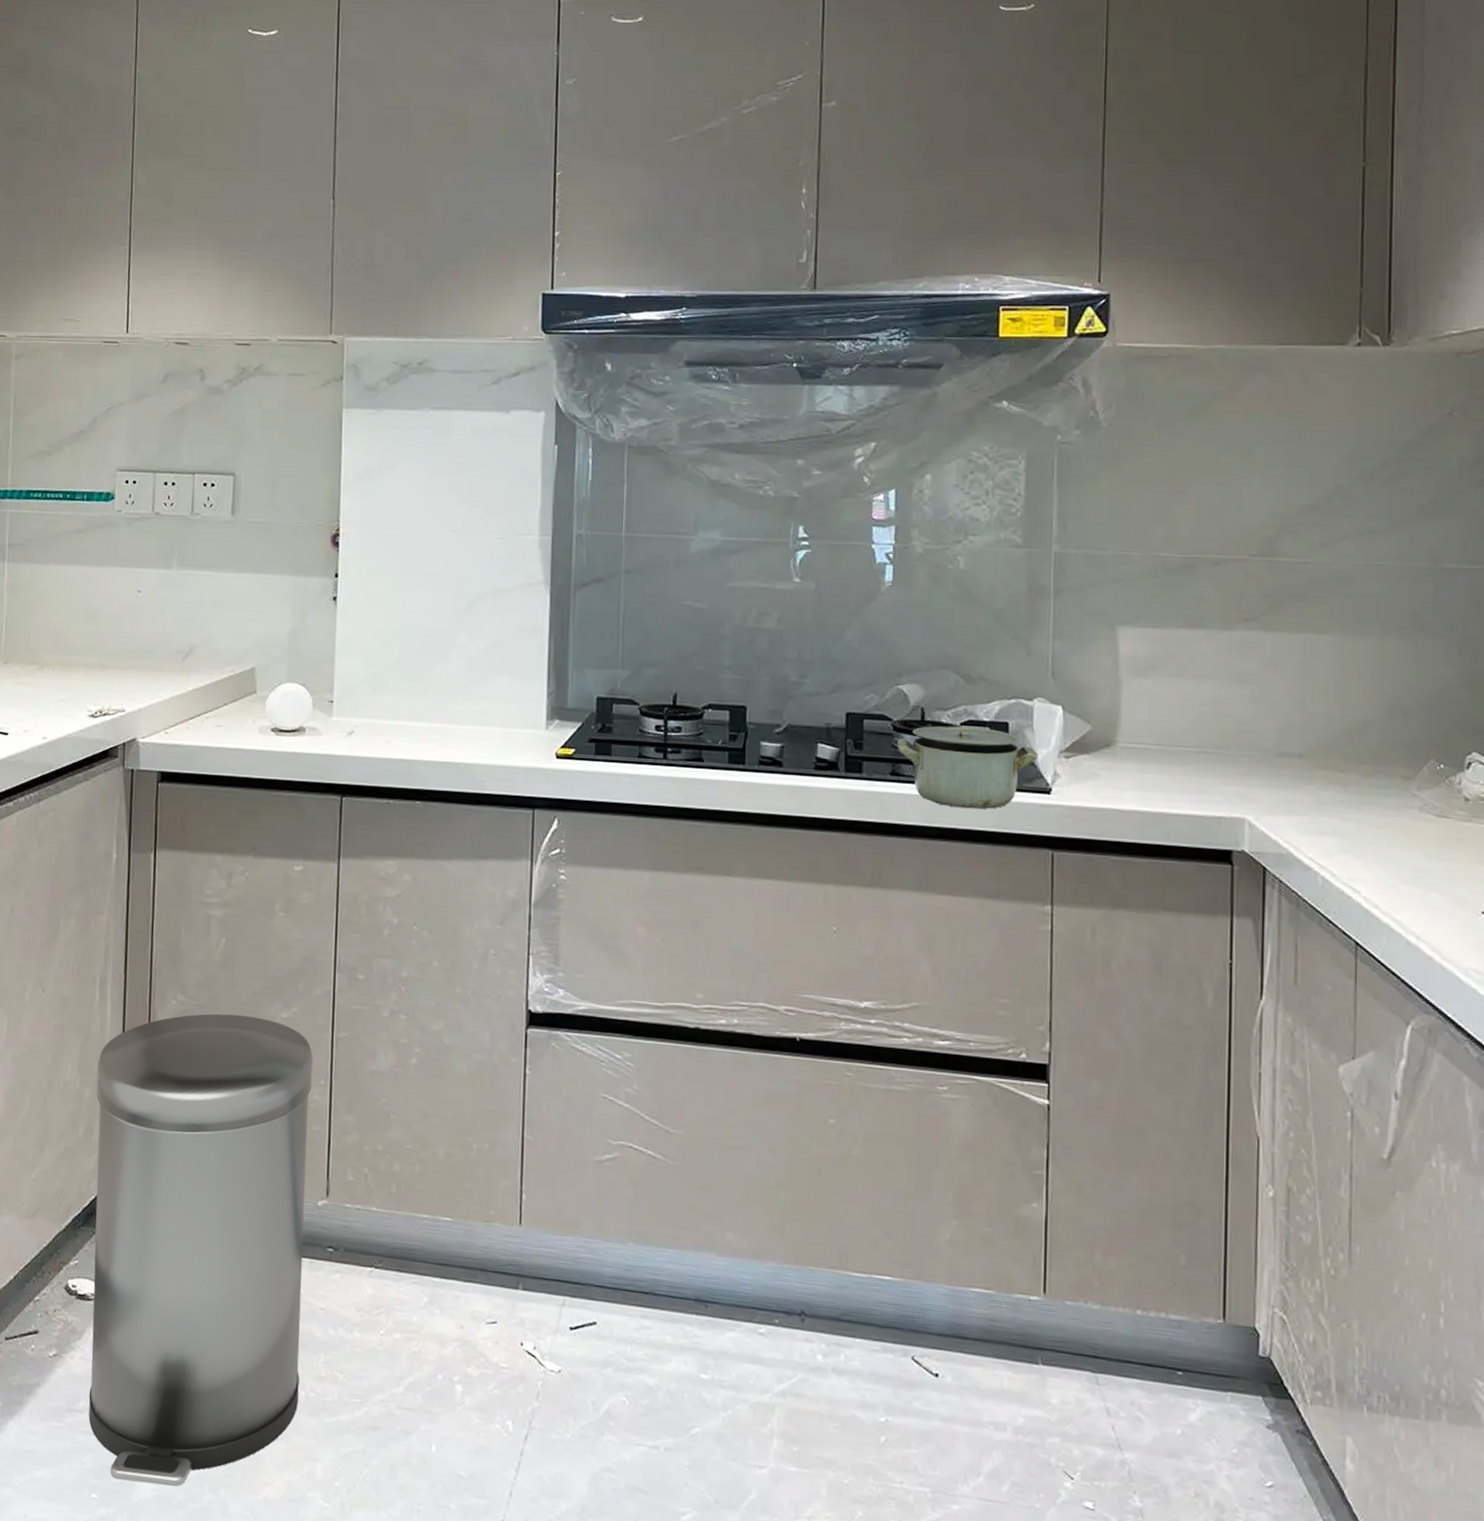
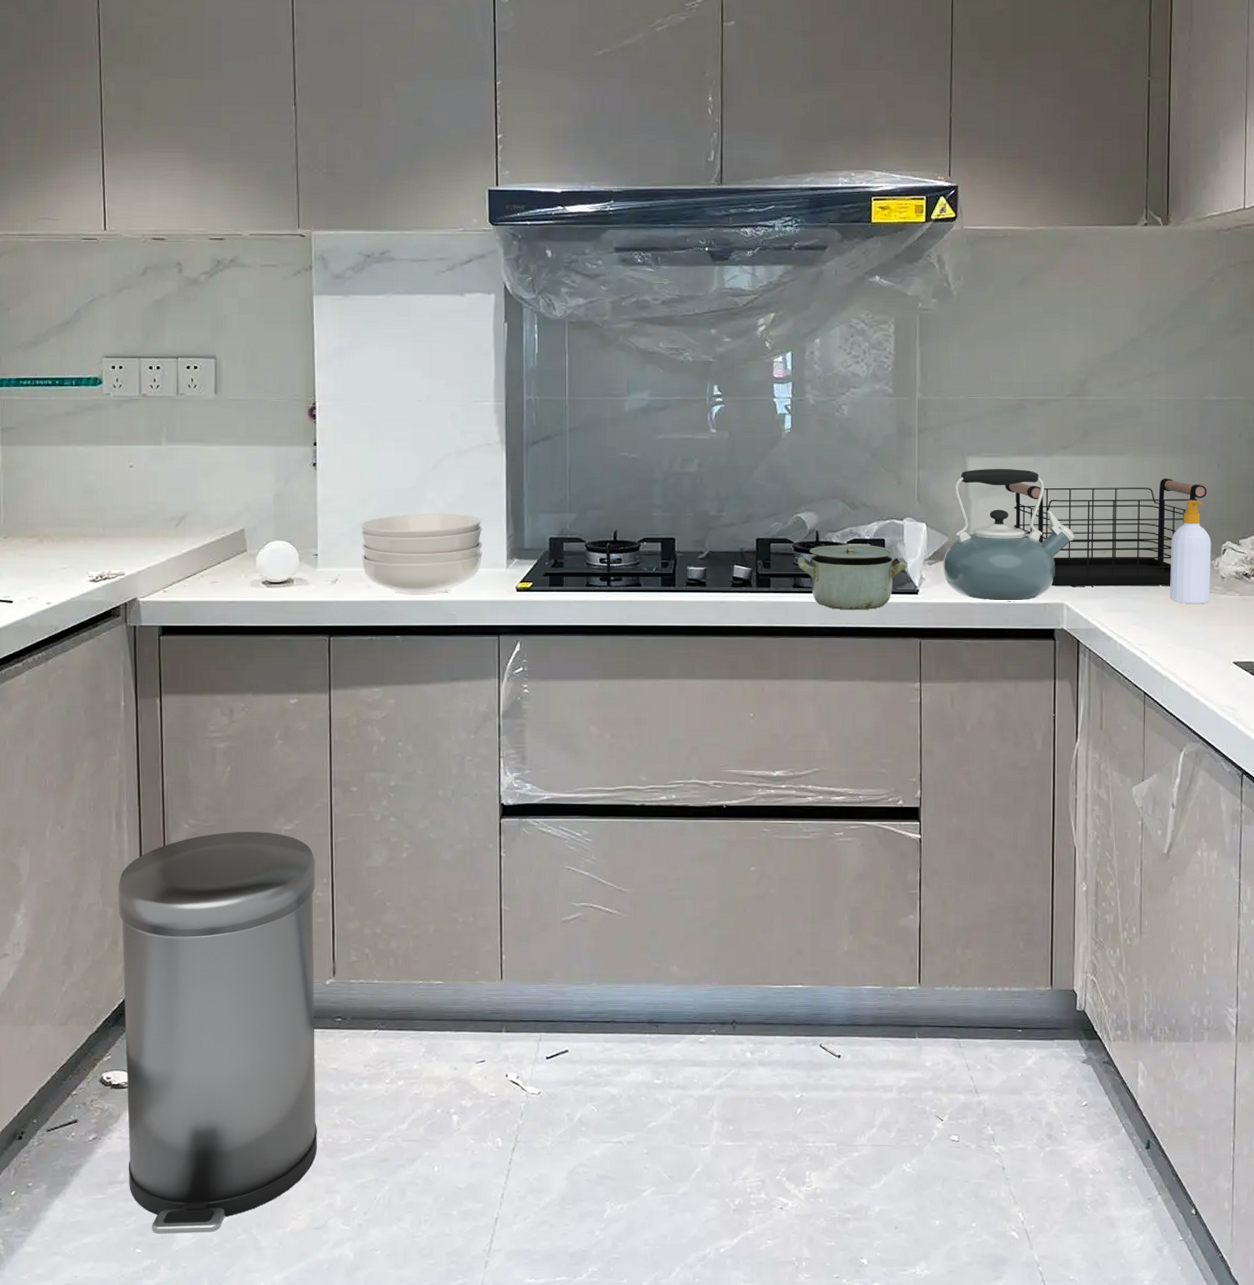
bowl: none [381,660,520,756] -> present [360,513,482,595]
kettle: none [1083,642,1261,812] -> present [943,468,1075,601]
dish rack: none [1167,661,1444,805] -> present [1005,478,1207,586]
soap bottle: none [1392,695,1451,833] -> present [1170,499,1212,604]

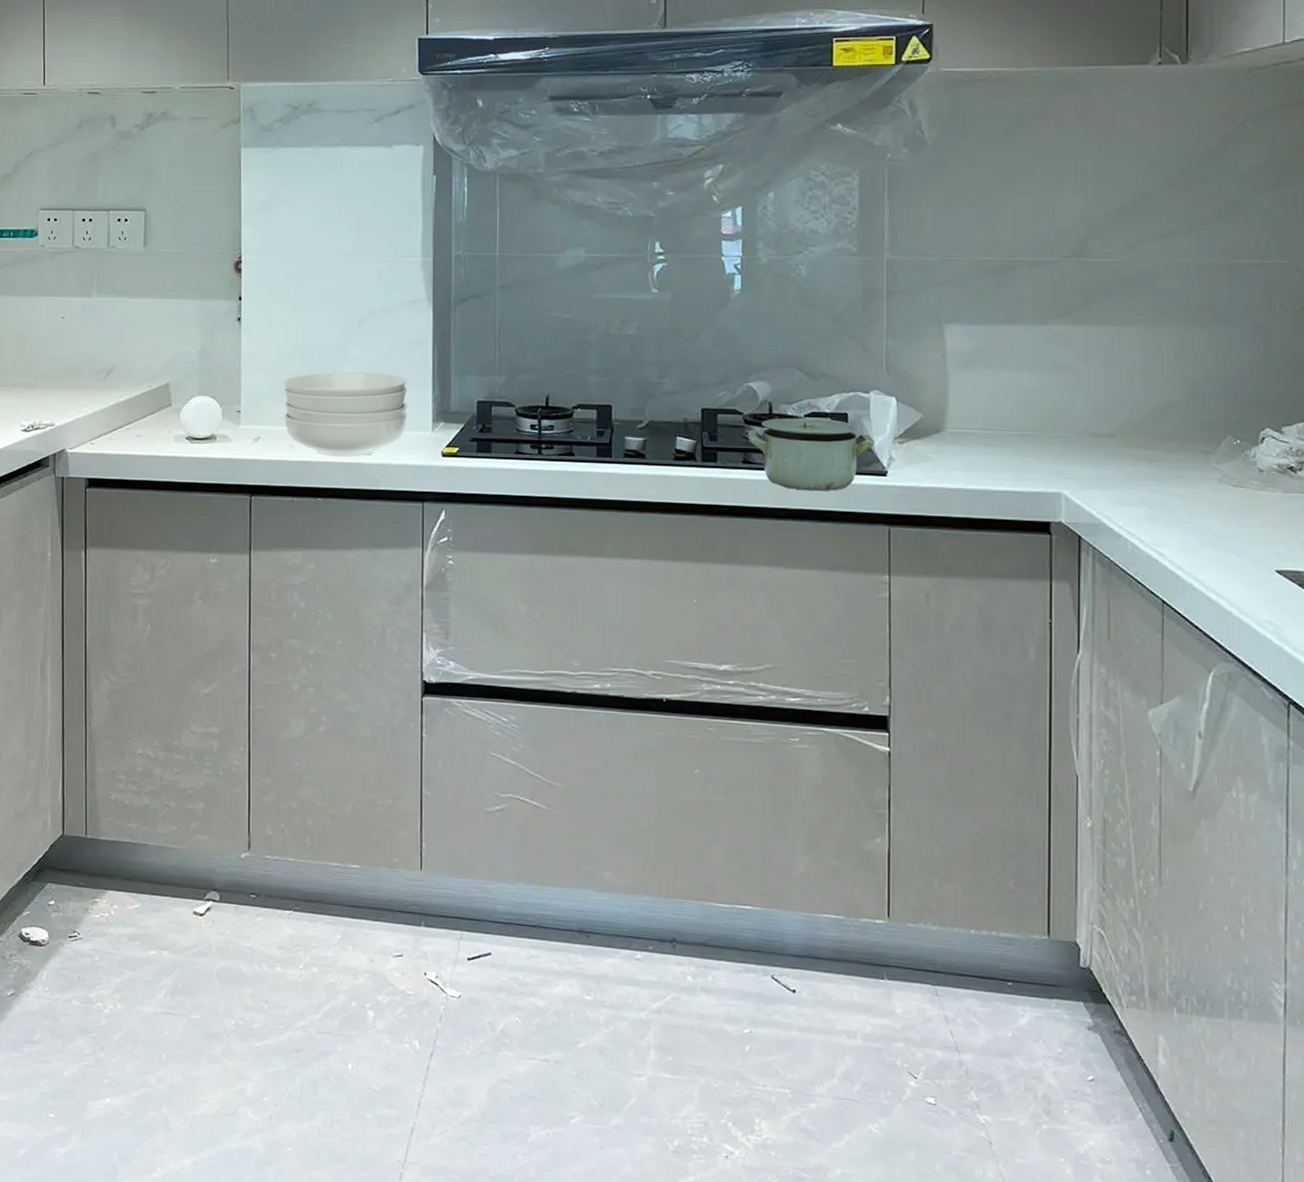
pedal bin: present [118,832,317,1234] -> none [40,691,232,1106]
kettle: present [943,468,1075,601] -> none [916,337,1075,489]
dish rack: present [1005,478,1207,586] -> none [990,353,1240,477]
soap bottle: present [1170,499,1212,604] -> none [1194,378,1246,501]

